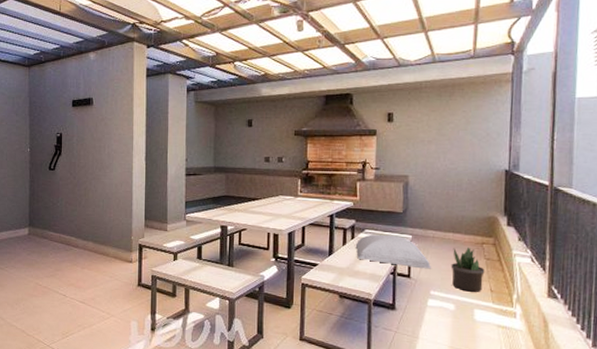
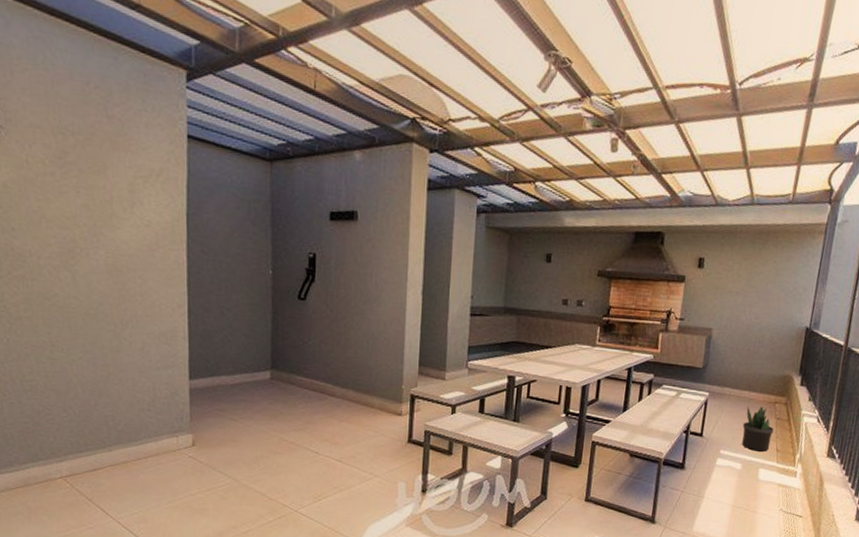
cushion: present [355,234,431,269] -> none [651,390,724,428]

